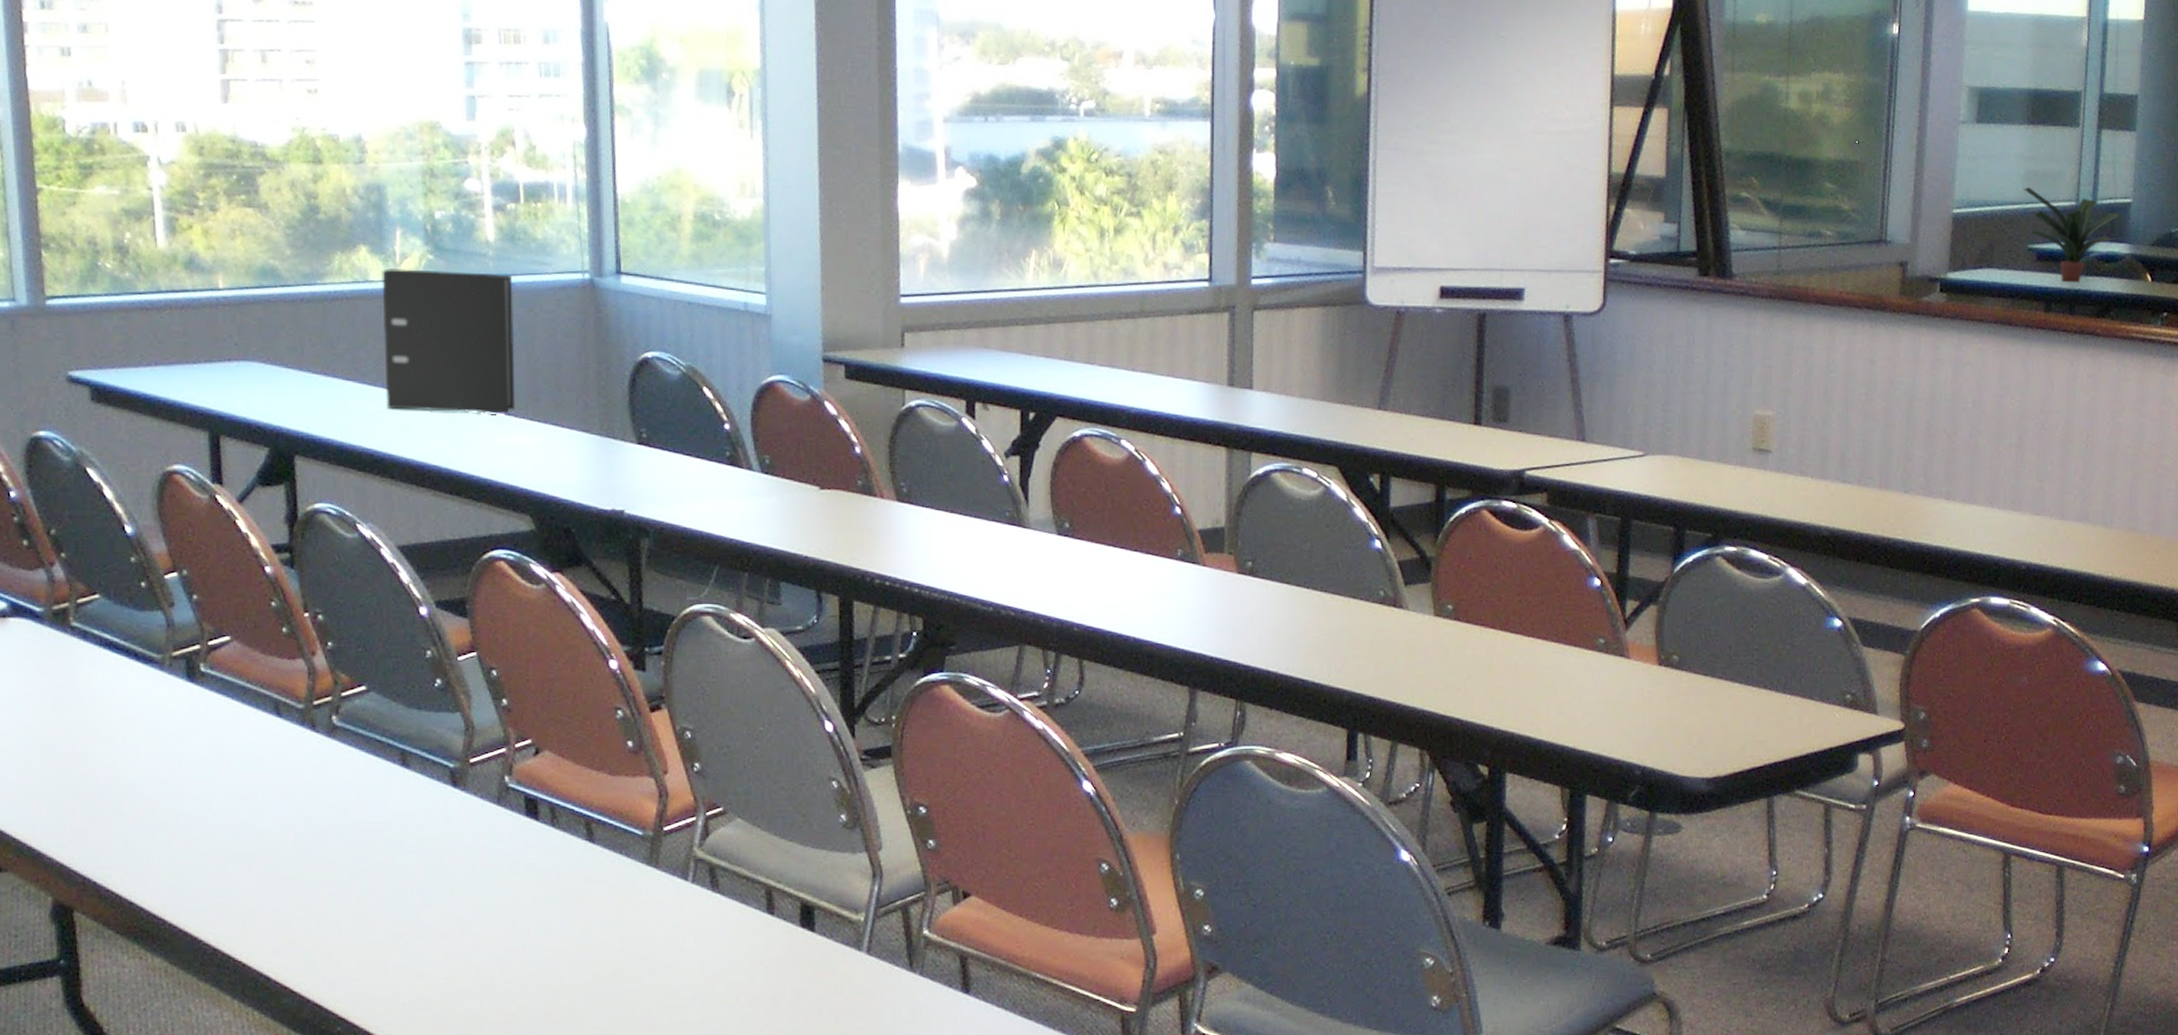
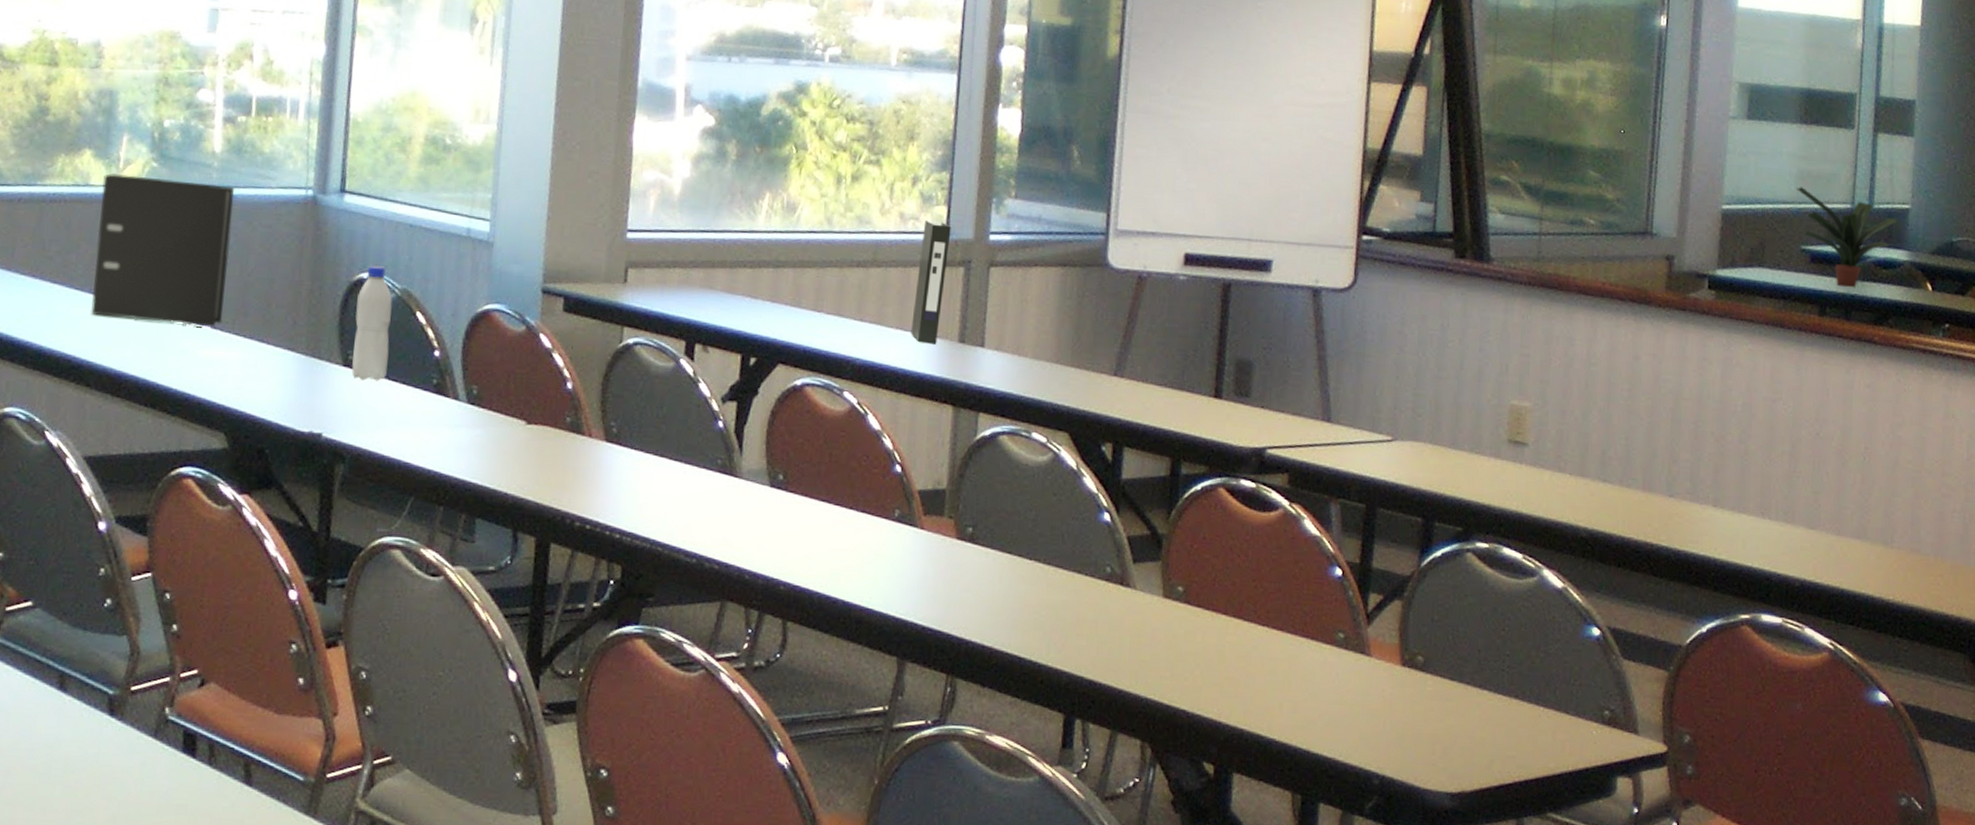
water bottle: none [644,344,680,457] -> present [351,265,393,381]
binder: none [1181,269,1214,389] -> present [911,221,951,344]

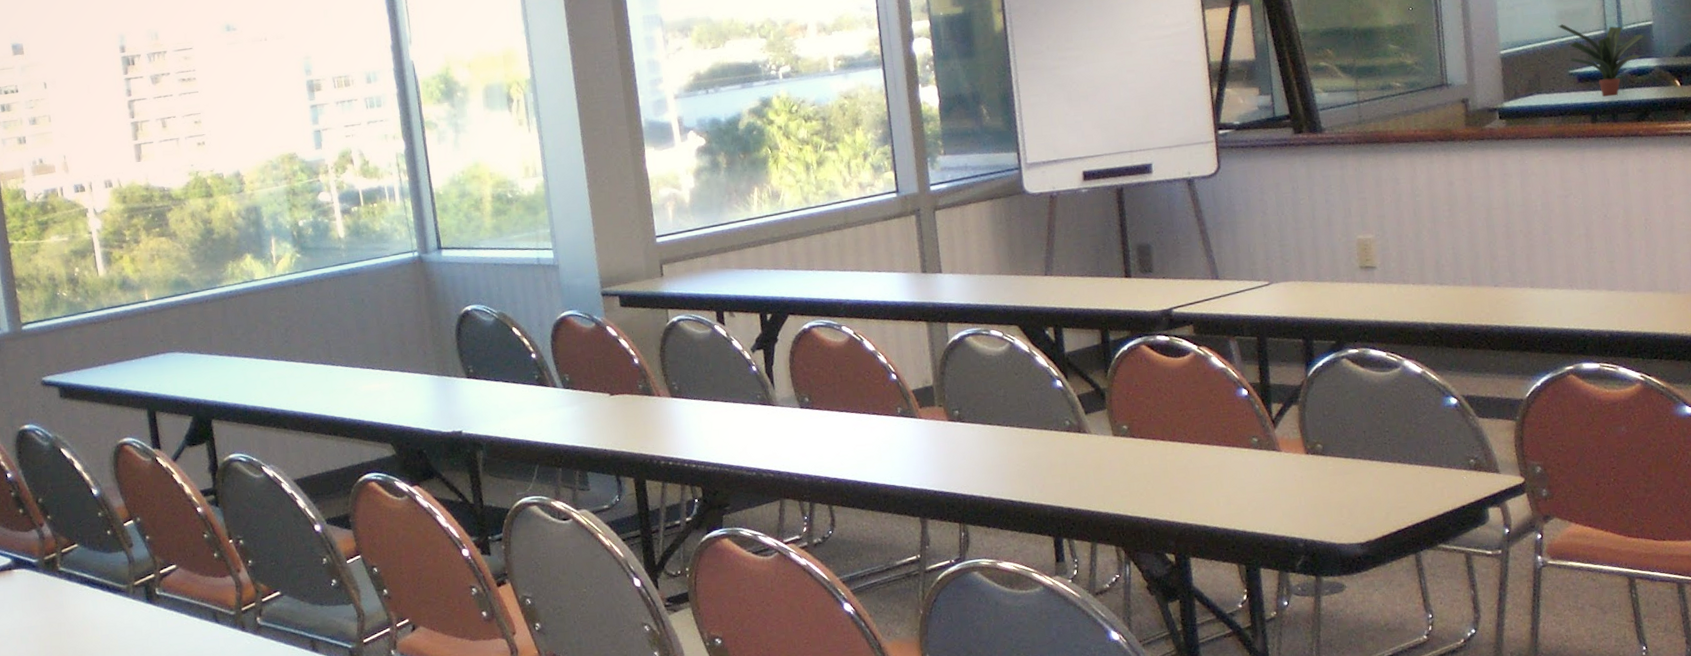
binder: present [91,173,235,328] -> none [263,260,372,375]
water bottle: present [351,265,393,381] -> none [467,299,500,386]
binder: present [911,221,951,344] -> none [878,184,905,279]

